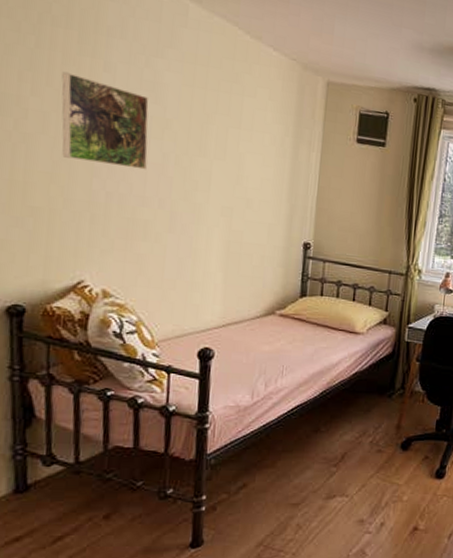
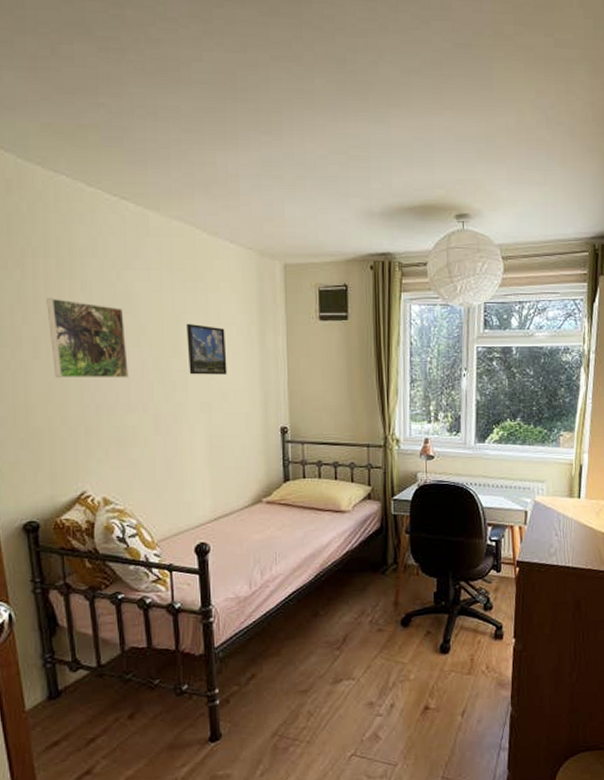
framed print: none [213,123,257,182] -> present [186,323,227,375]

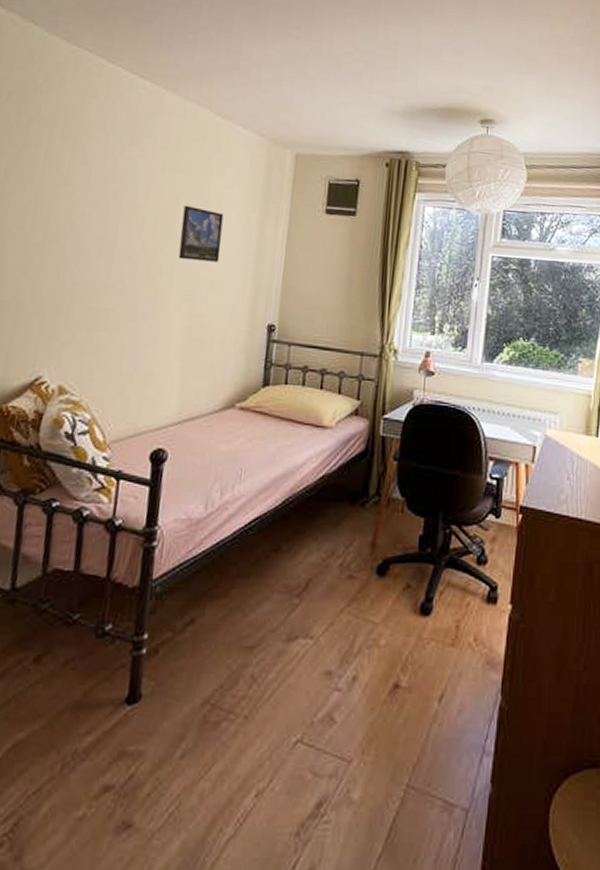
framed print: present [46,297,129,379] -> none [35,167,121,257]

